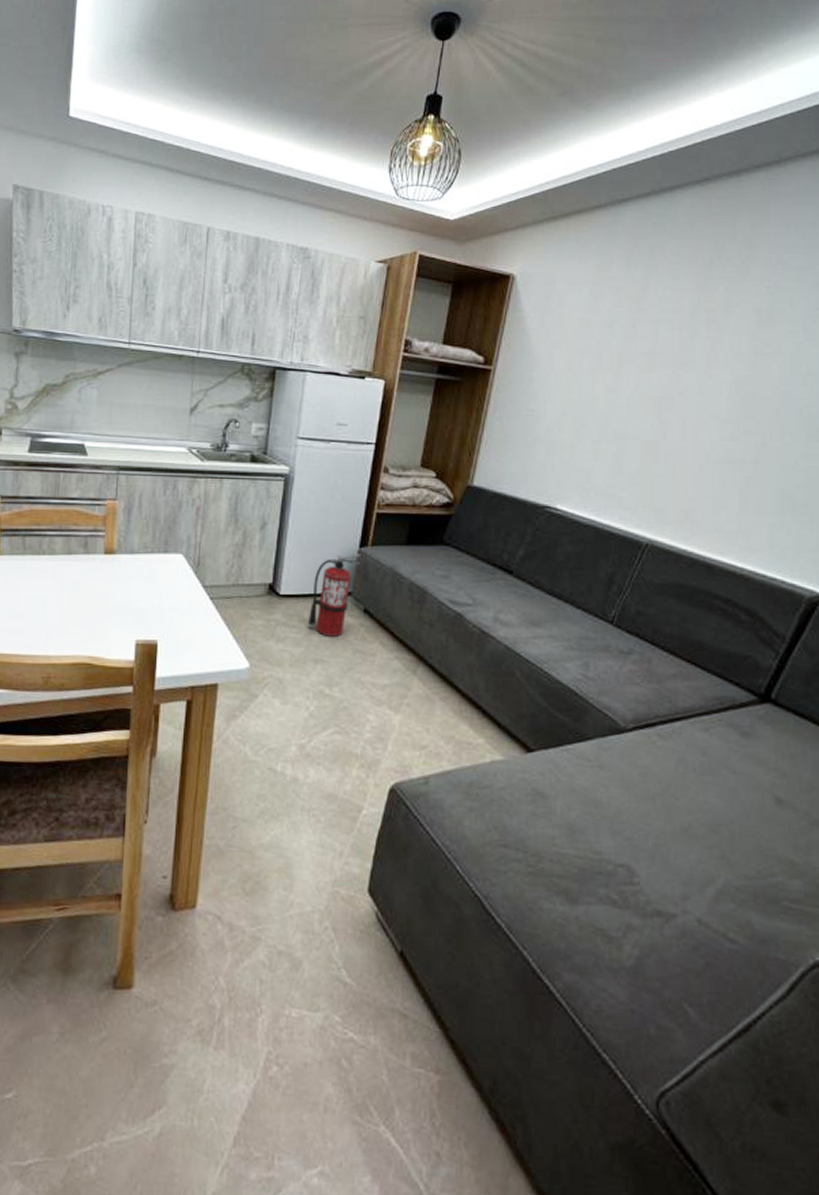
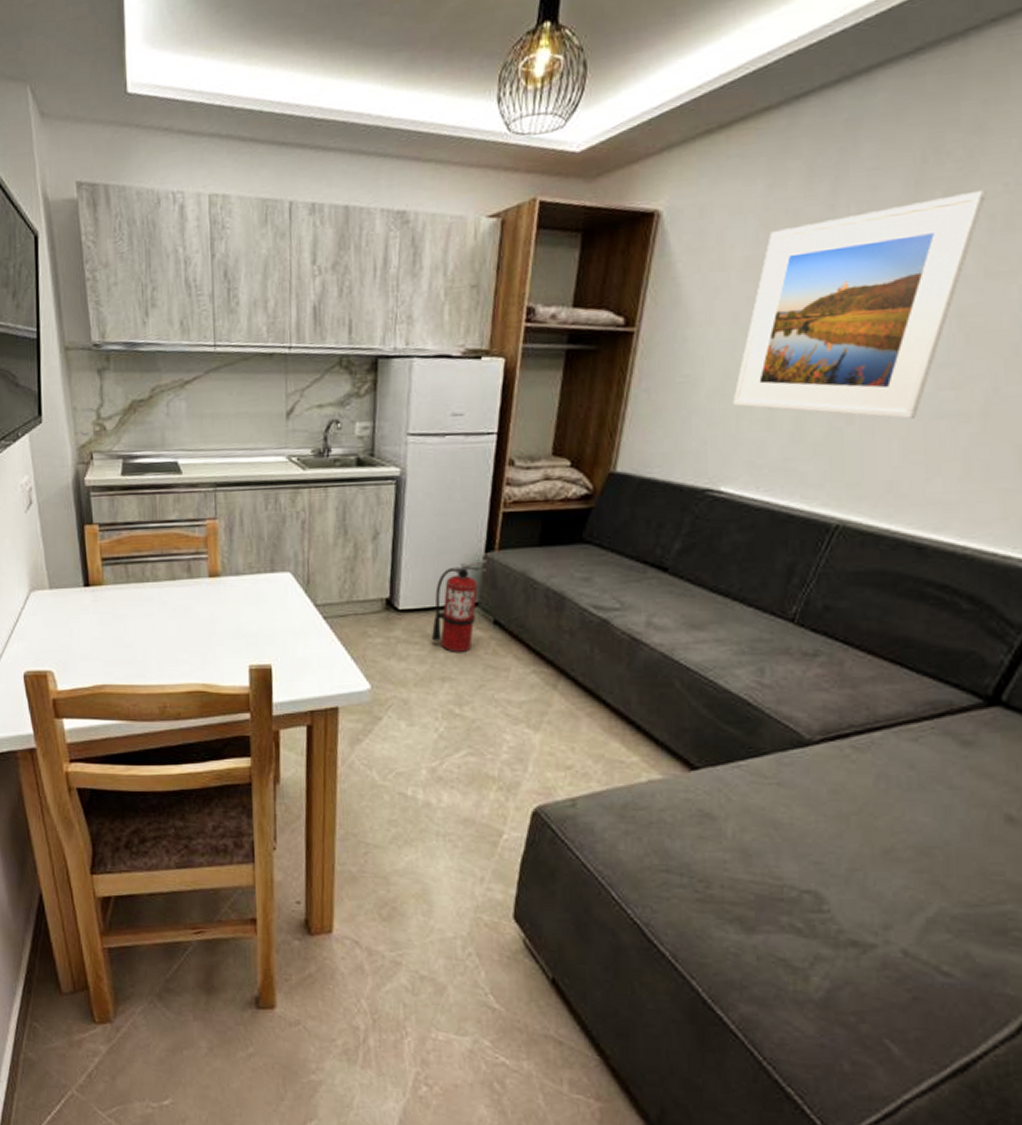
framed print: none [567,289,755,461] -> present [732,190,987,419]

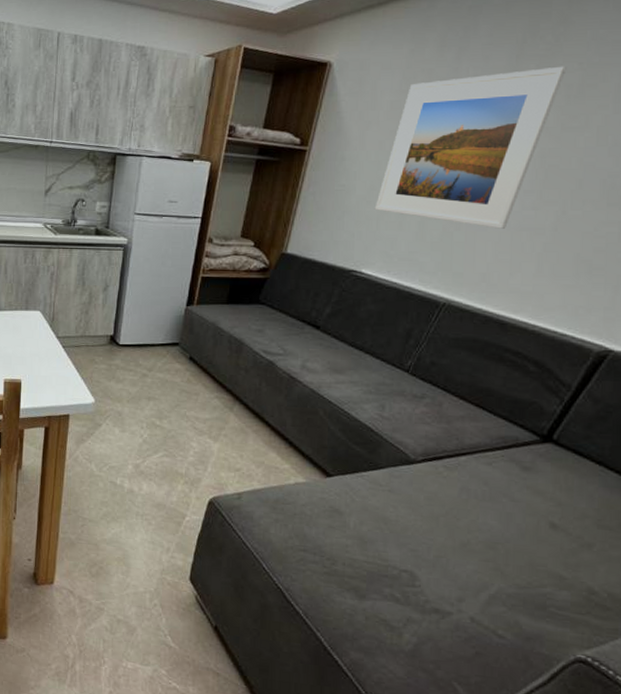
fire extinguisher: present [431,559,488,652] -> none [142,311,188,379]

